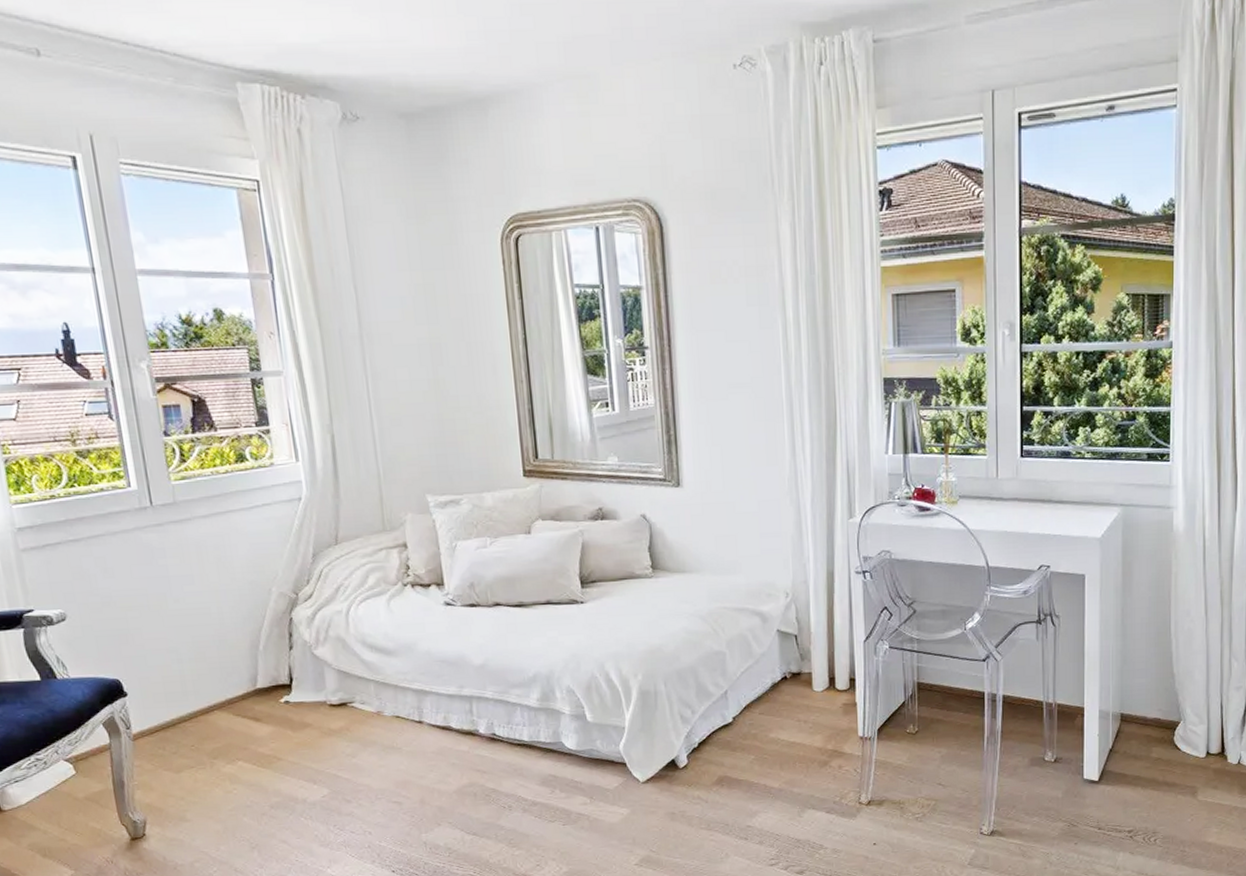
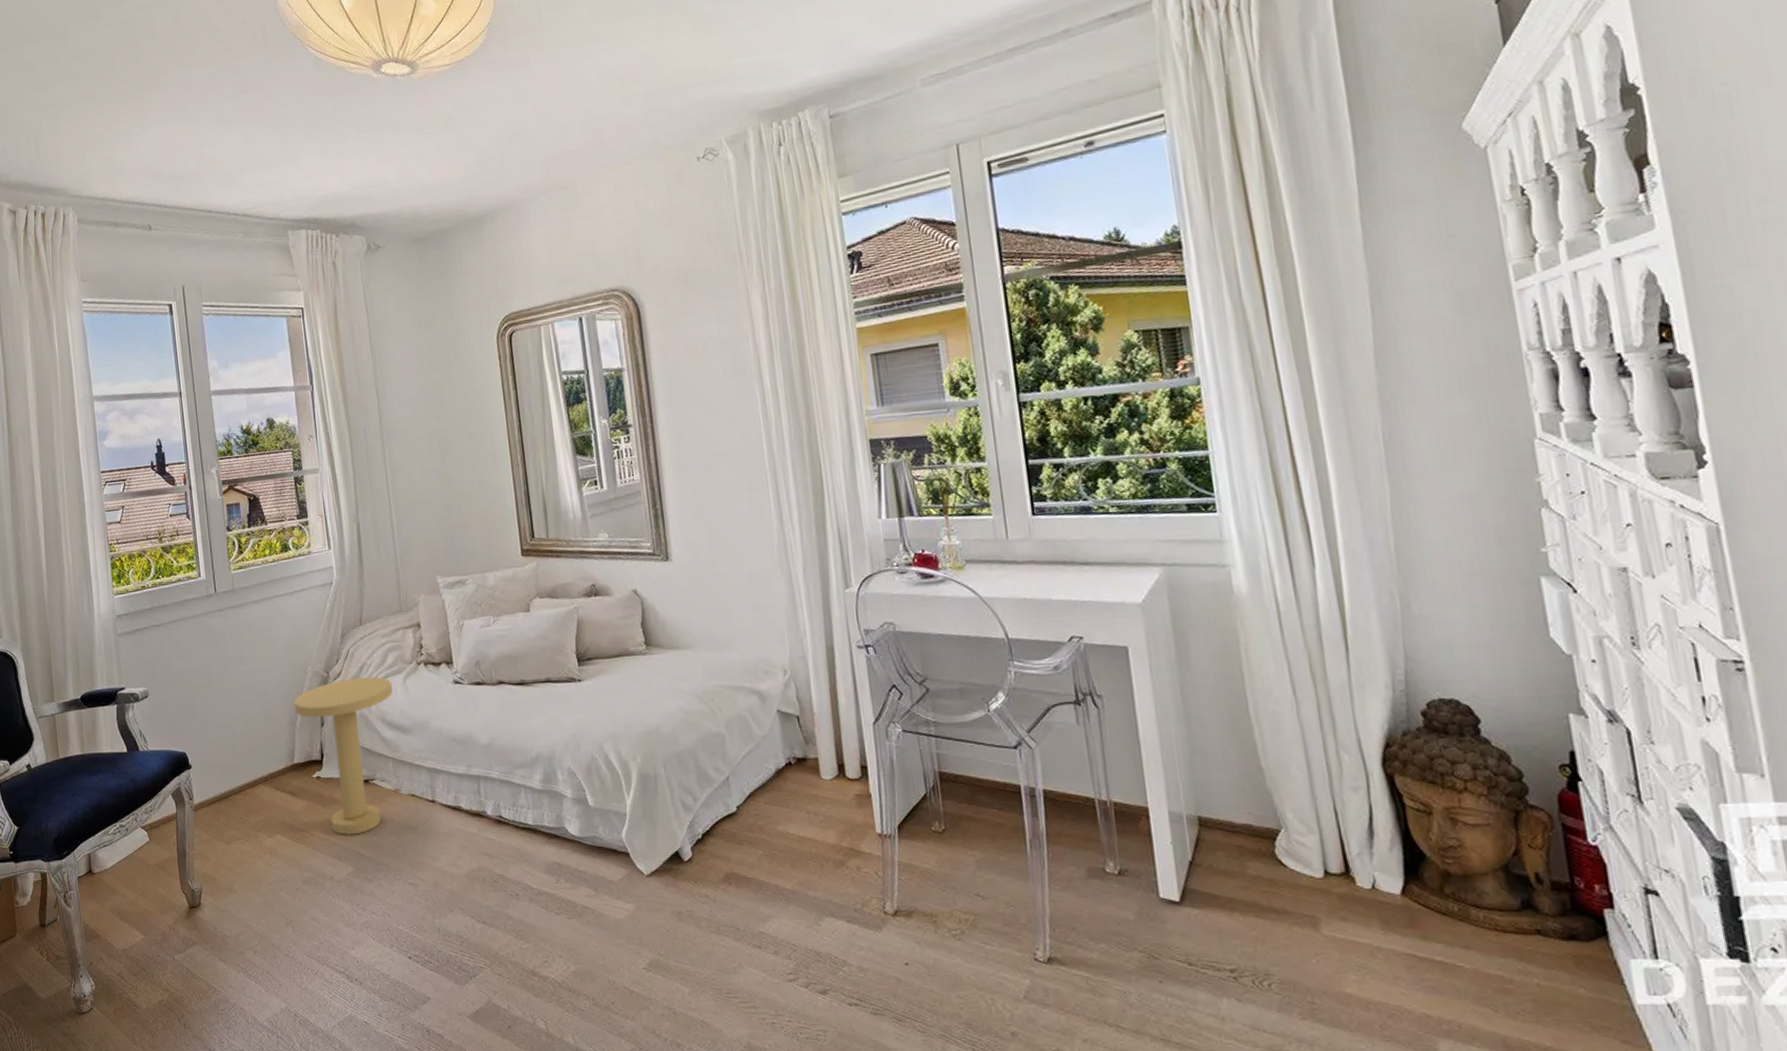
side table: none [255,598,374,759] -> present [293,676,393,835]

